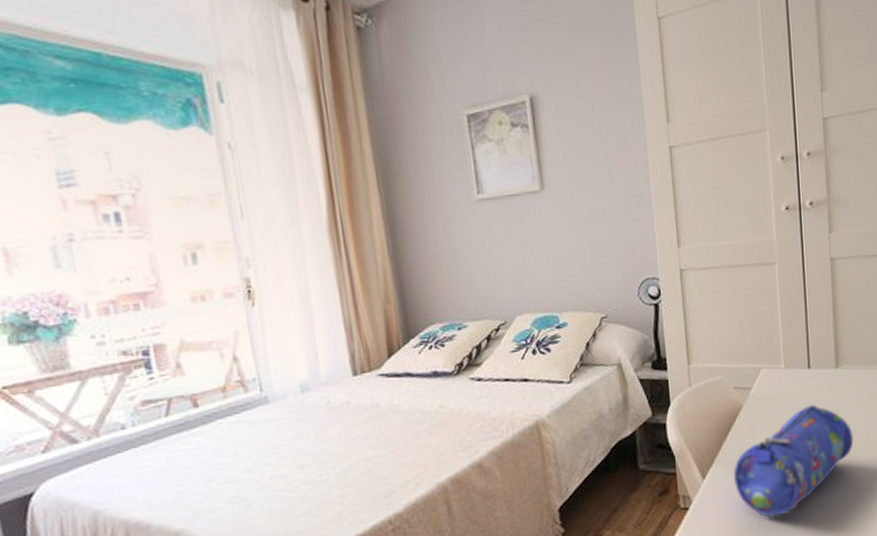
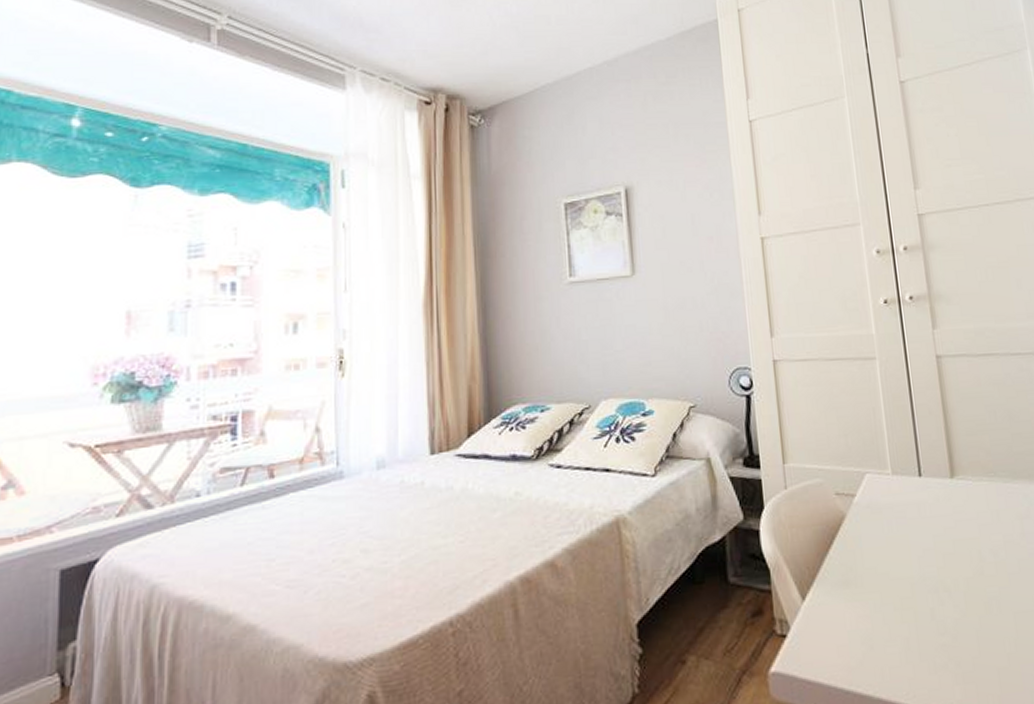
pencil case: present [733,404,854,517] -> none [837,519,979,656]

